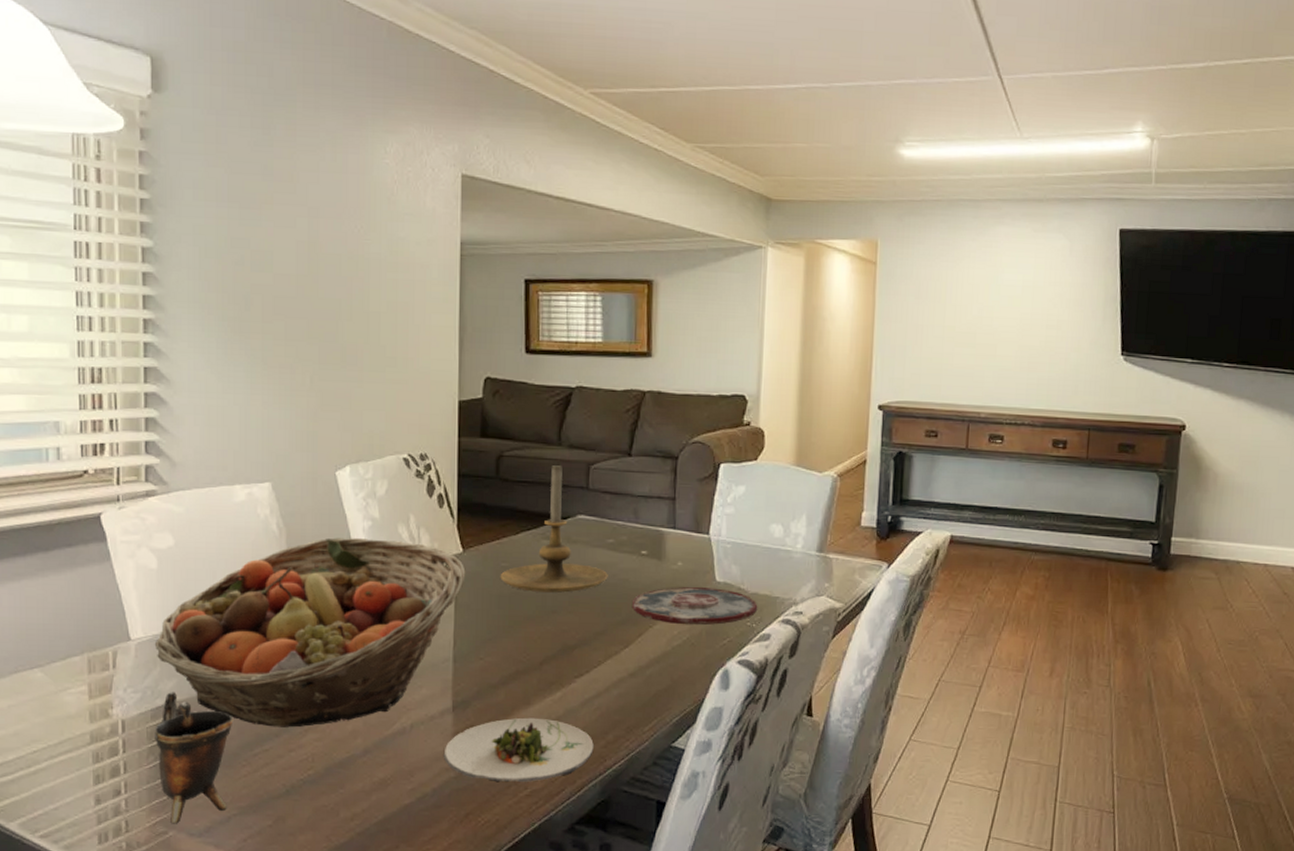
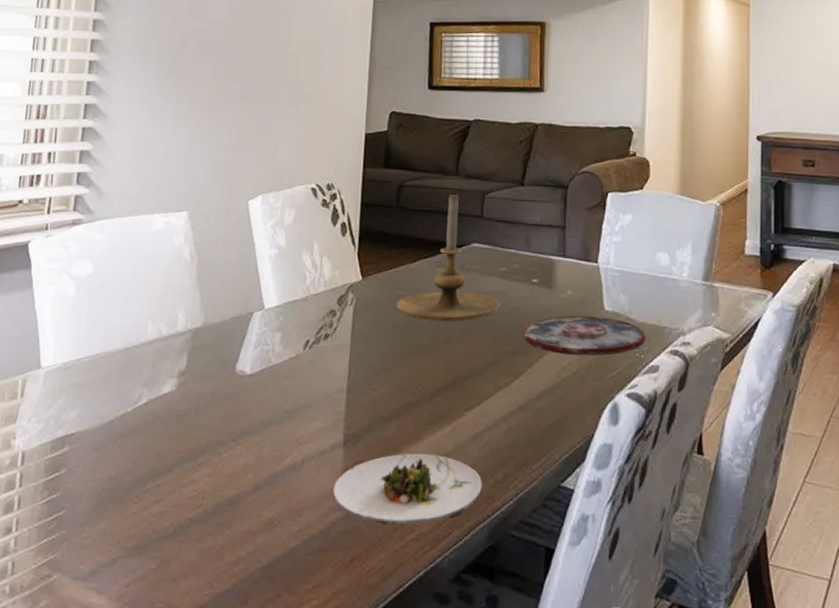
fruit basket: present [154,538,466,728] -> none [62,265,364,462]
cup: present [155,692,234,824] -> none [51,422,130,566]

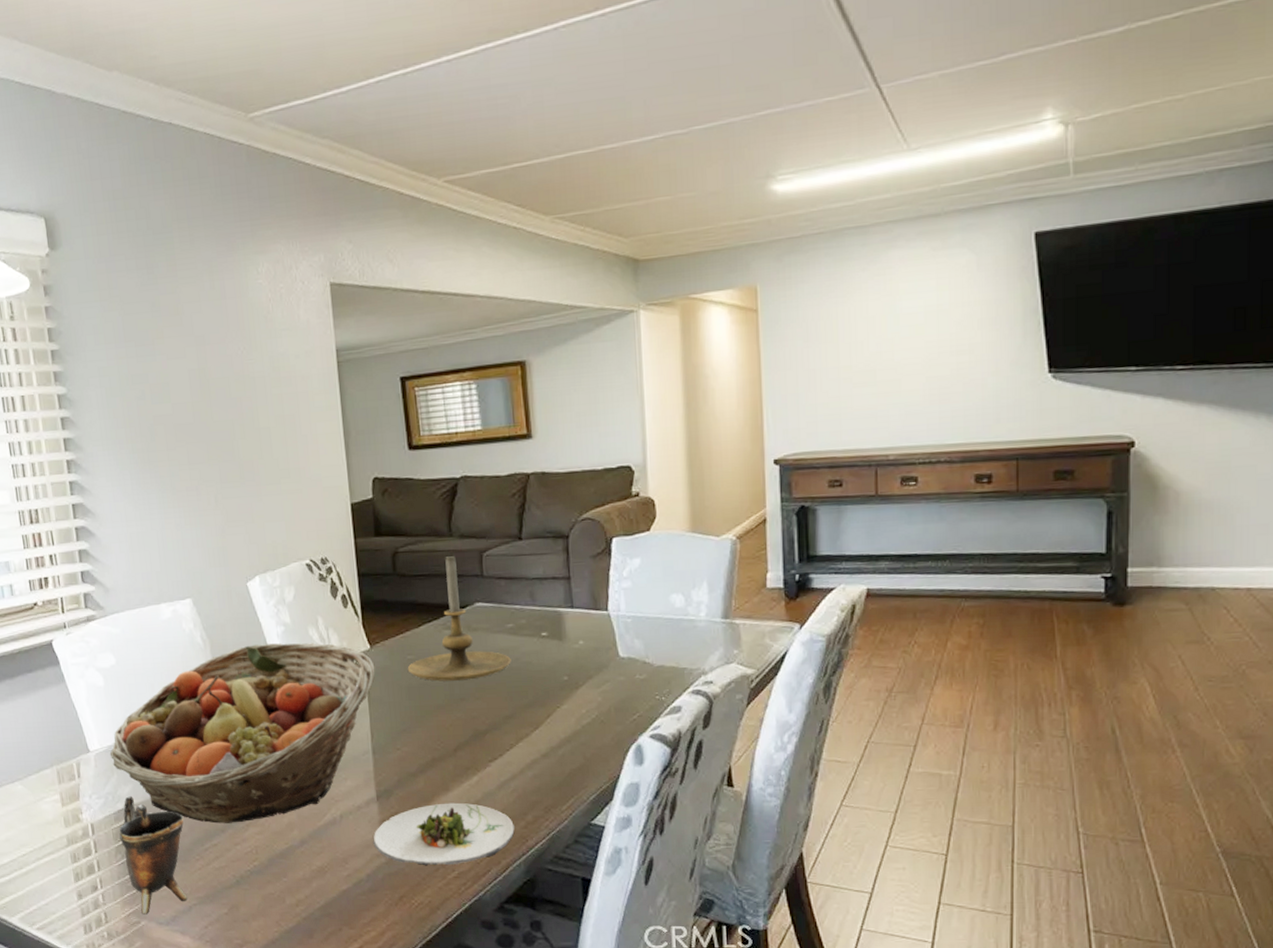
cup: none [51,422,130,566] -> present [119,796,188,915]
fruit basket: none [62,265,364,462] -> present [109,643,375,824]
plate: present [522,315,646,357] -> none [537,663,666,703]

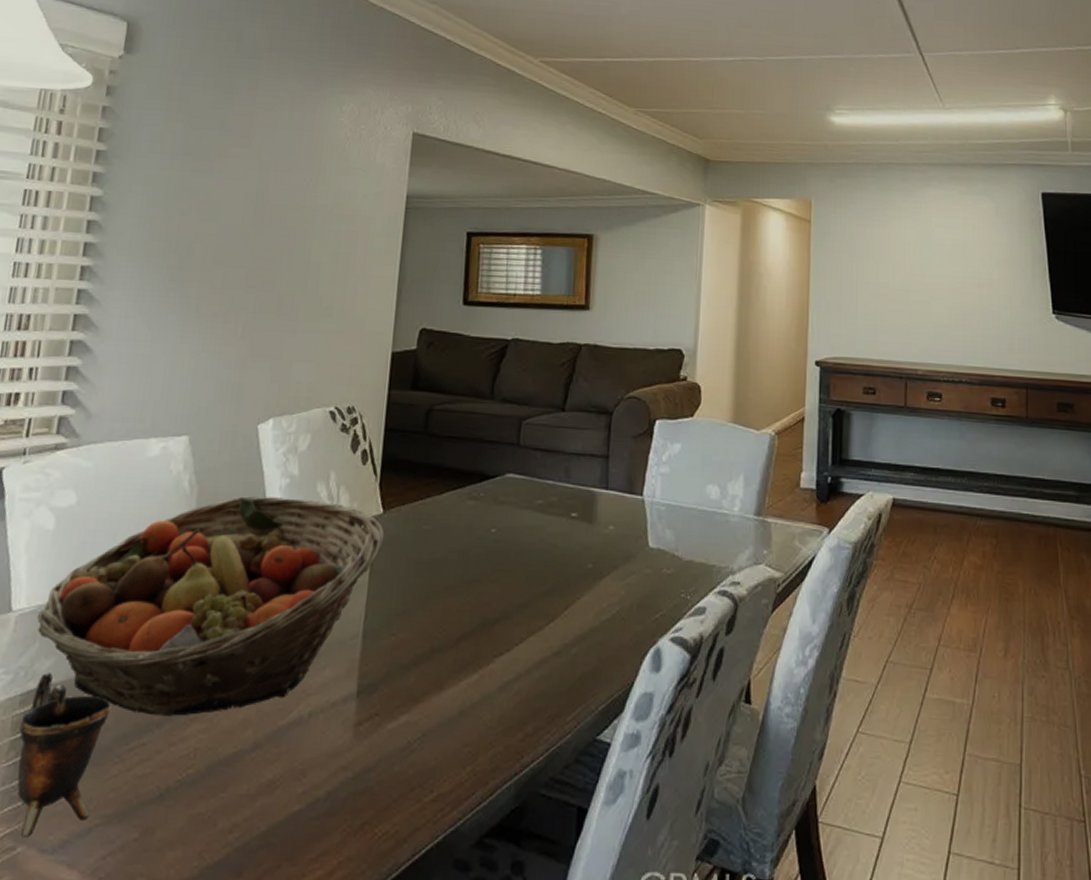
salad plate: present [373,802,514,866] -> none [342,704,511,784]
candle holder: present [407,555,511,682] -> none [420,419,535,559]

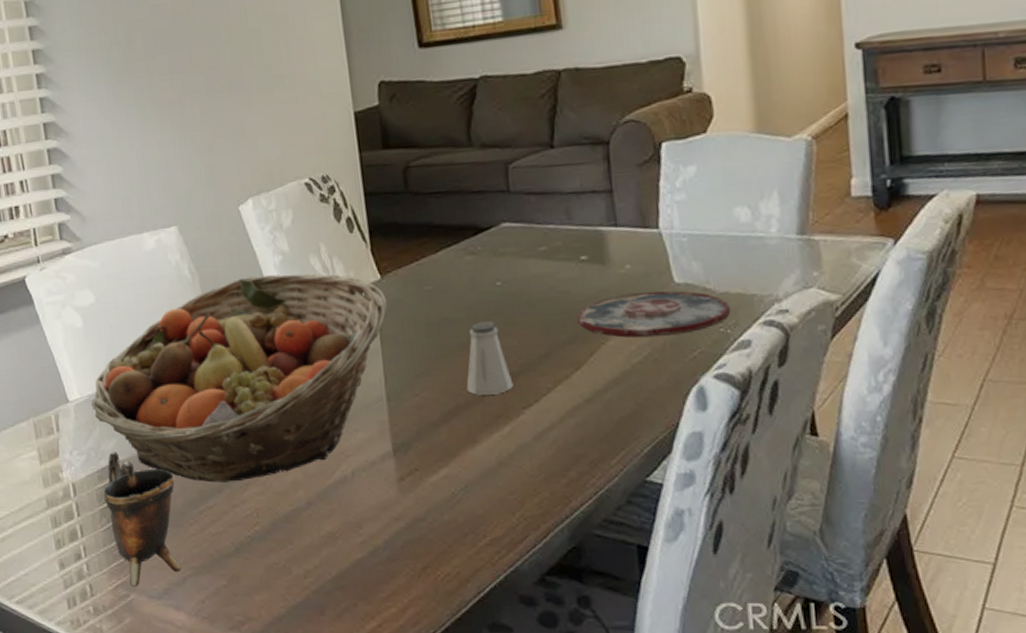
saltshaker: none [444,567,489,640] -> present [466,323,514,395]
plate: none [558,553,693,597] -> present [577,290,731,338]

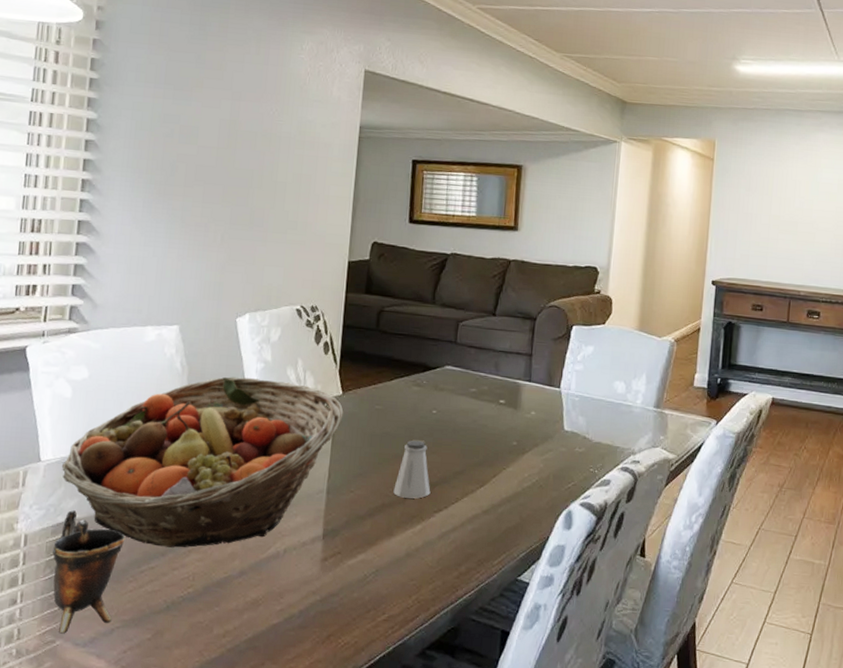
plate: present [577,290,731,338] -> none [488,433,601,470]

